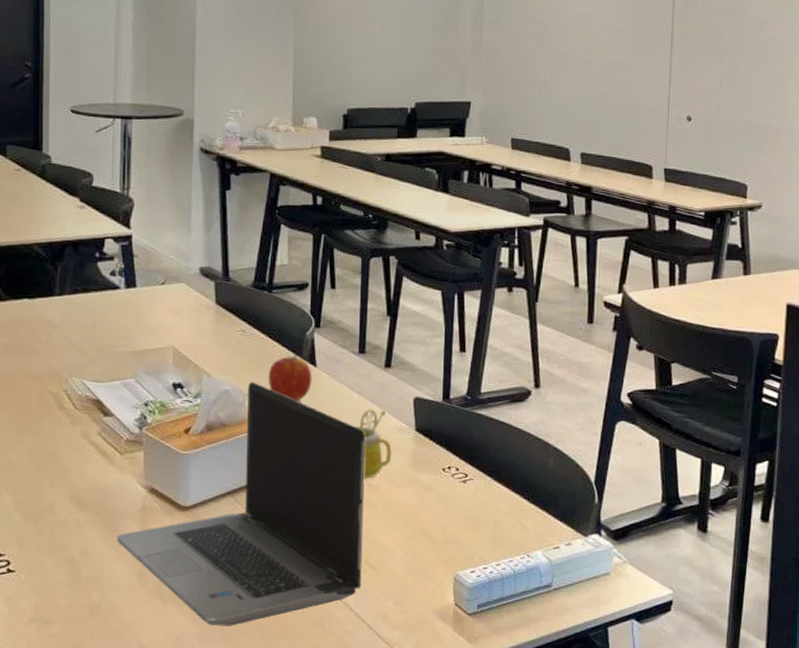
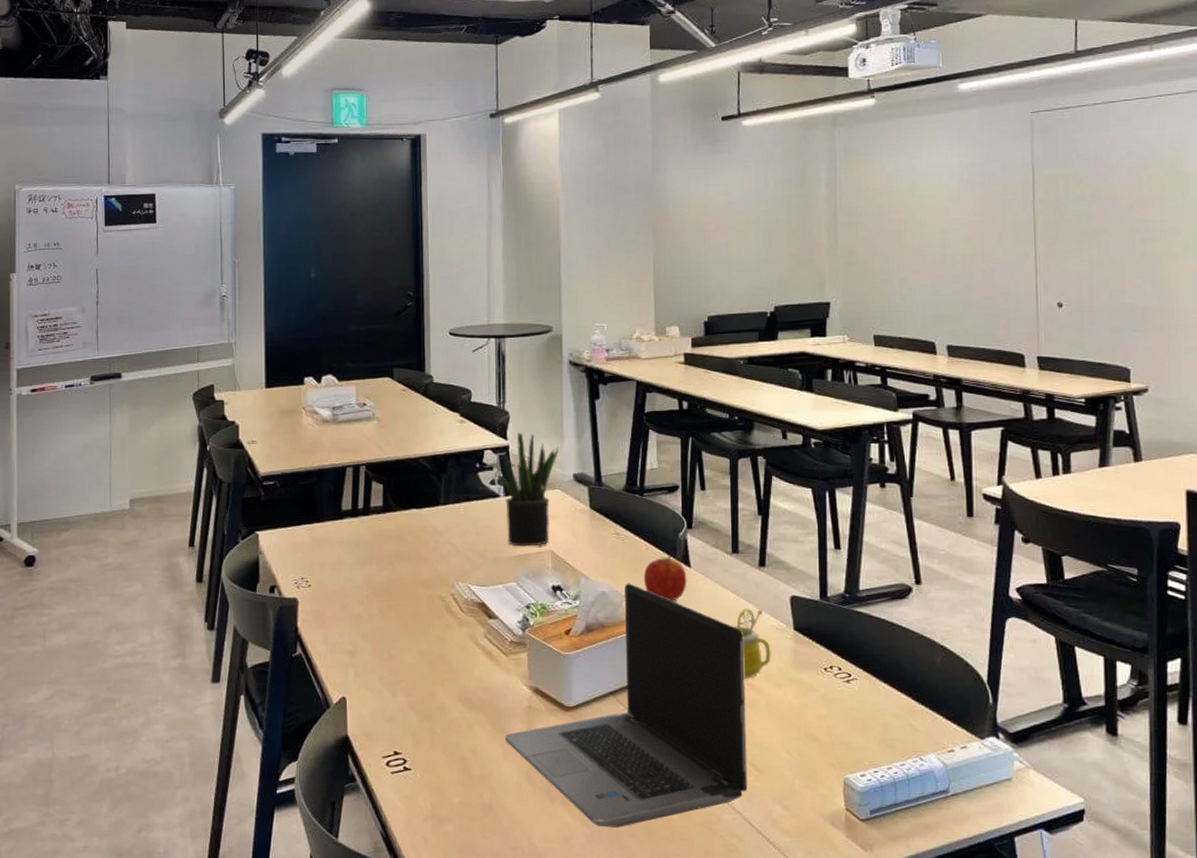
potted plant: none [119,221,186,342] -> present [498,432,560,547]

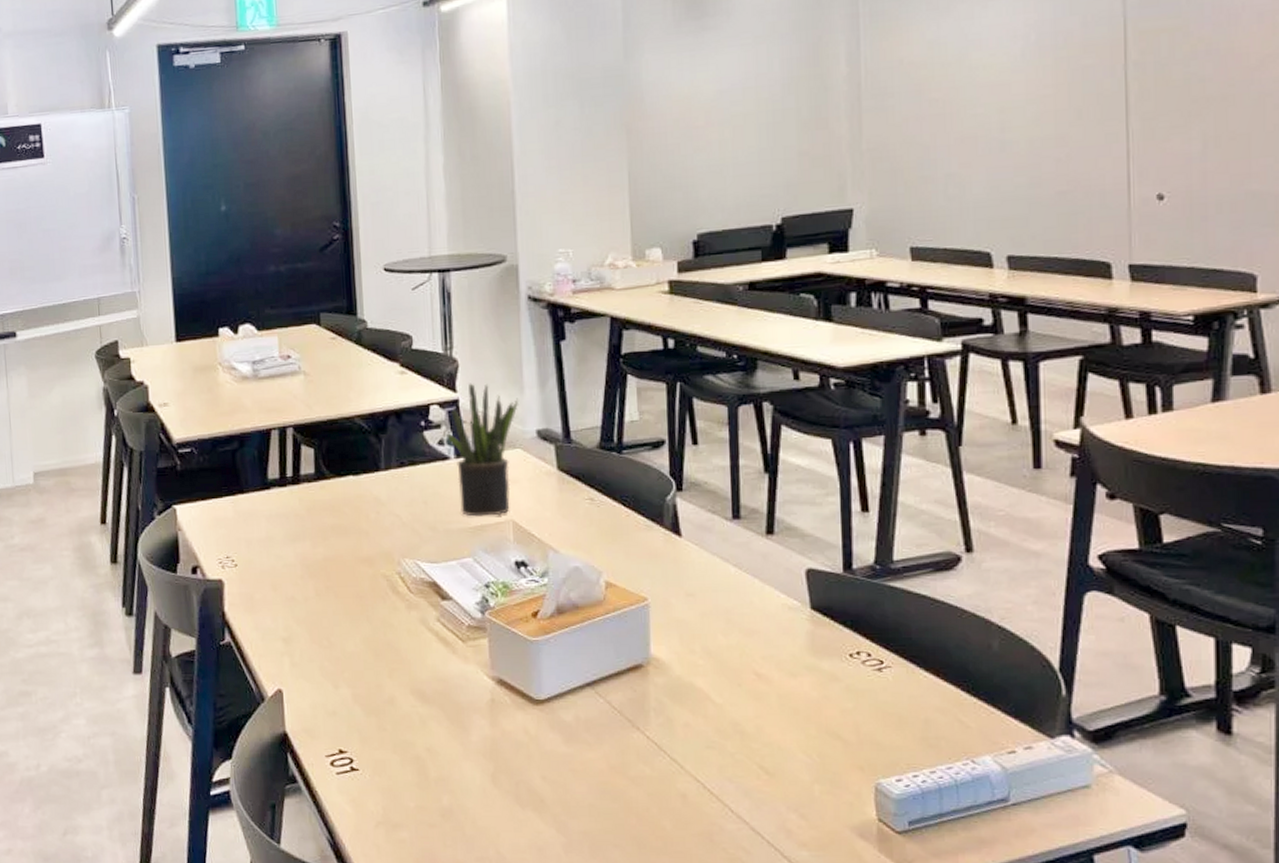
laptop computer: present [504,583,748,828] -> none [464,556,756,837]
apple: present [643,555,687,601] -> none [624,523,678,577]
mug: present [731,608,771,680] -> none [733,584,783,669]

